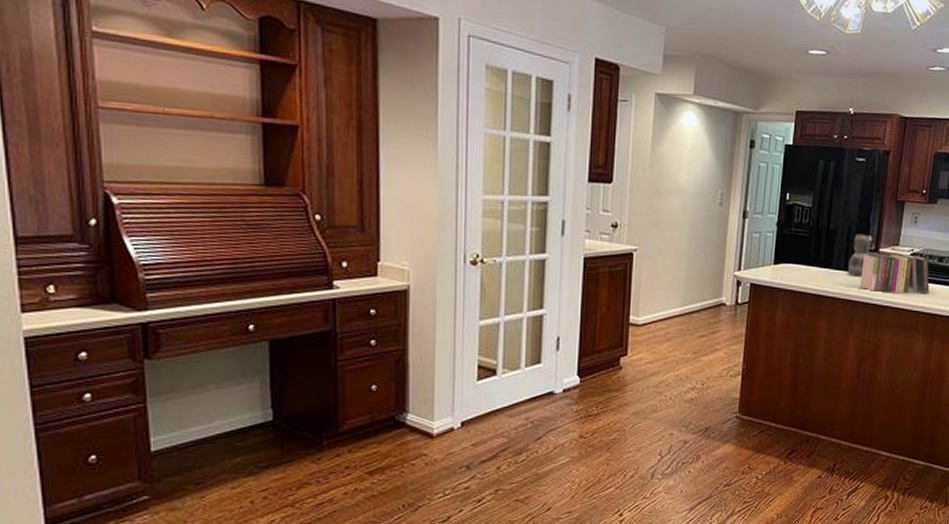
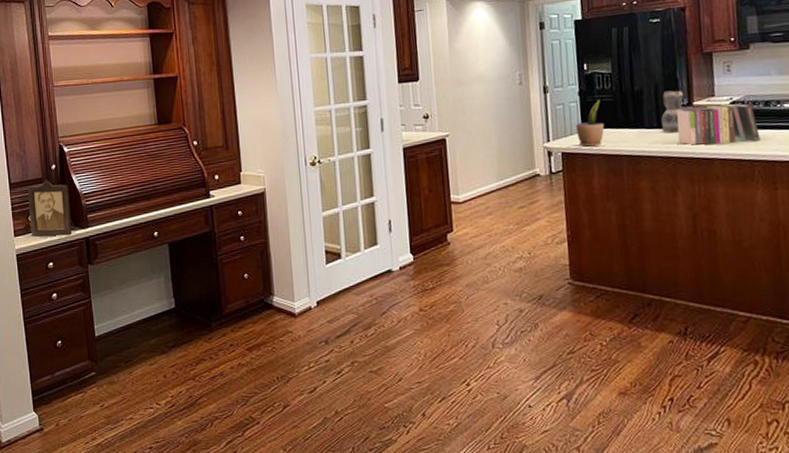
photo frame: none [46,238,127,318] -> present [27,179,76,237]
potted plant: none [768,233,796,281] -> present [576,99,605,147]

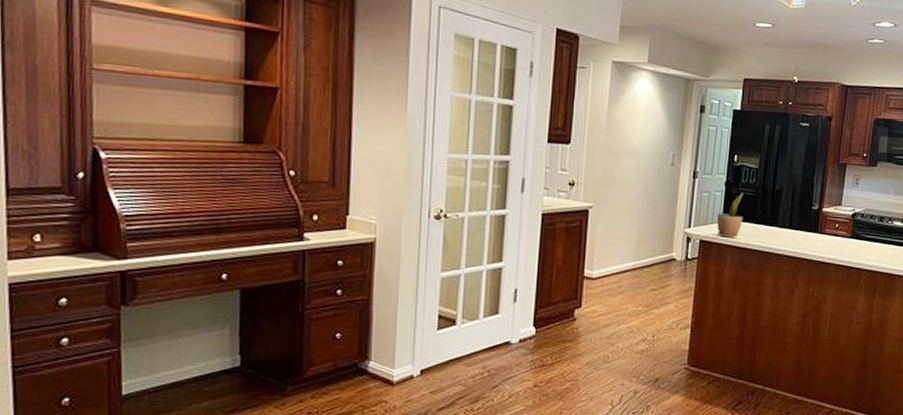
photo frame: present [27,179,76,237] -> none [34,190,108,266]
ceramic jug: present [661,90,683,134] -> none [792,194,816,235]
books: present [676,103,761,146] -> none [805,210,871,253]

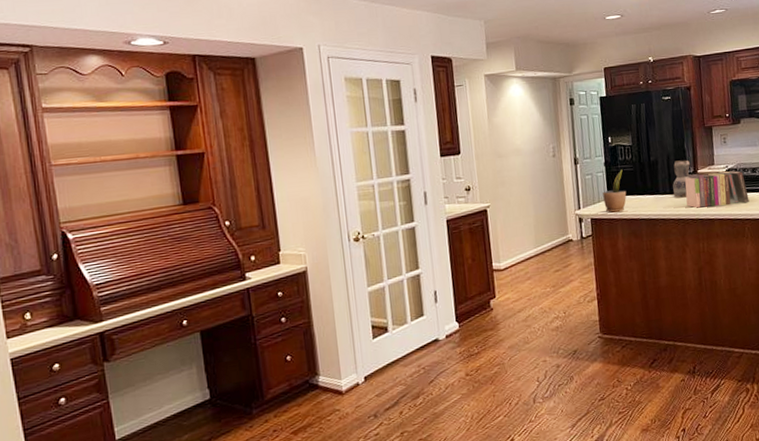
ceramic jug: none [792,194,816,235] -> present [672,160,690,199]
books: none [805,210,871,253] -> present [685,171,750,208]

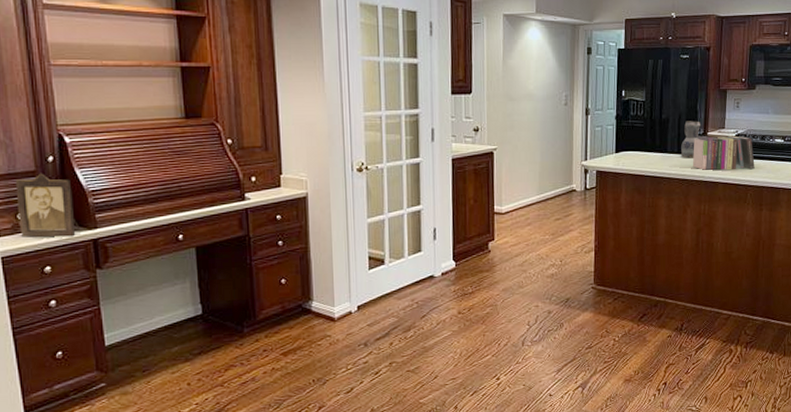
photo frame: none [21,271,87,337] -> present [15,173,81,238]
potted plant: present [603,169,627,213] -> none [611,124,635,167]

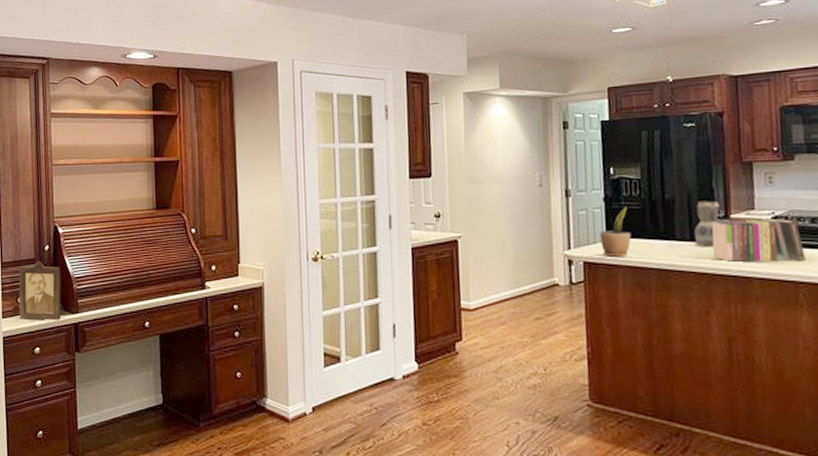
potted plant: none [611,124,635,167] -> present [600,207,632,257]

